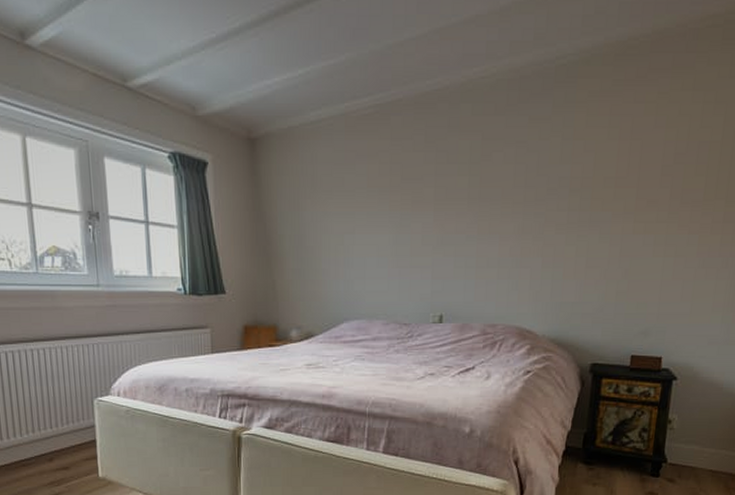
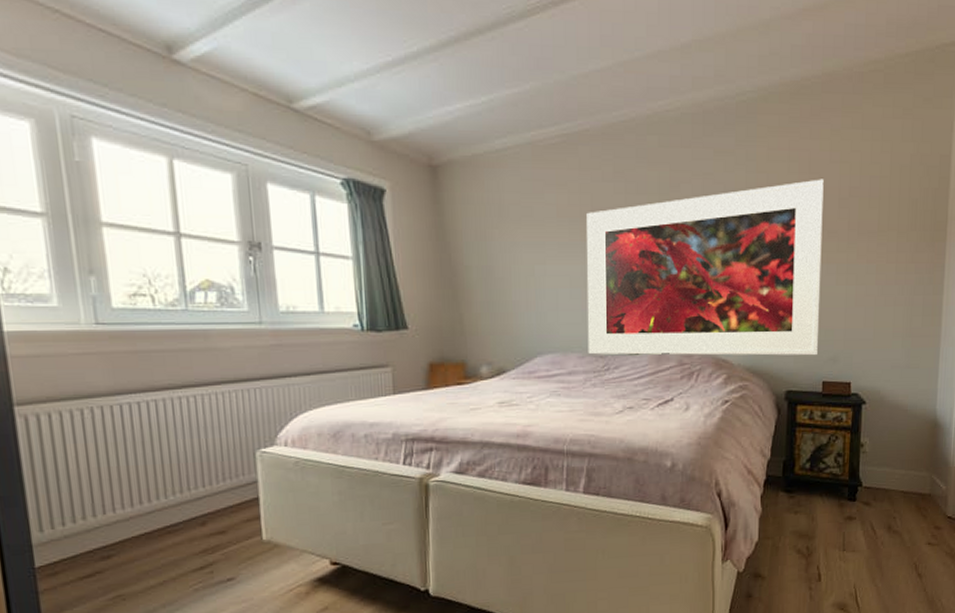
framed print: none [392,145,647,329] -> present [586,179,824,356]

